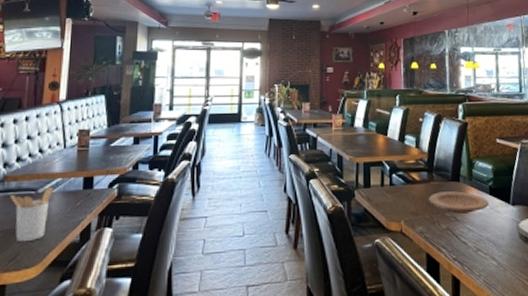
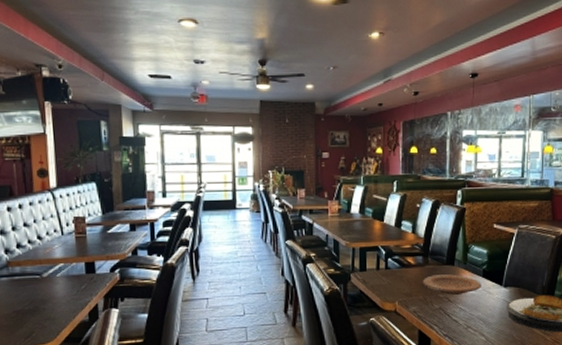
utensil holder: present [10,186,54,243] -> none [17,271,58,322]

